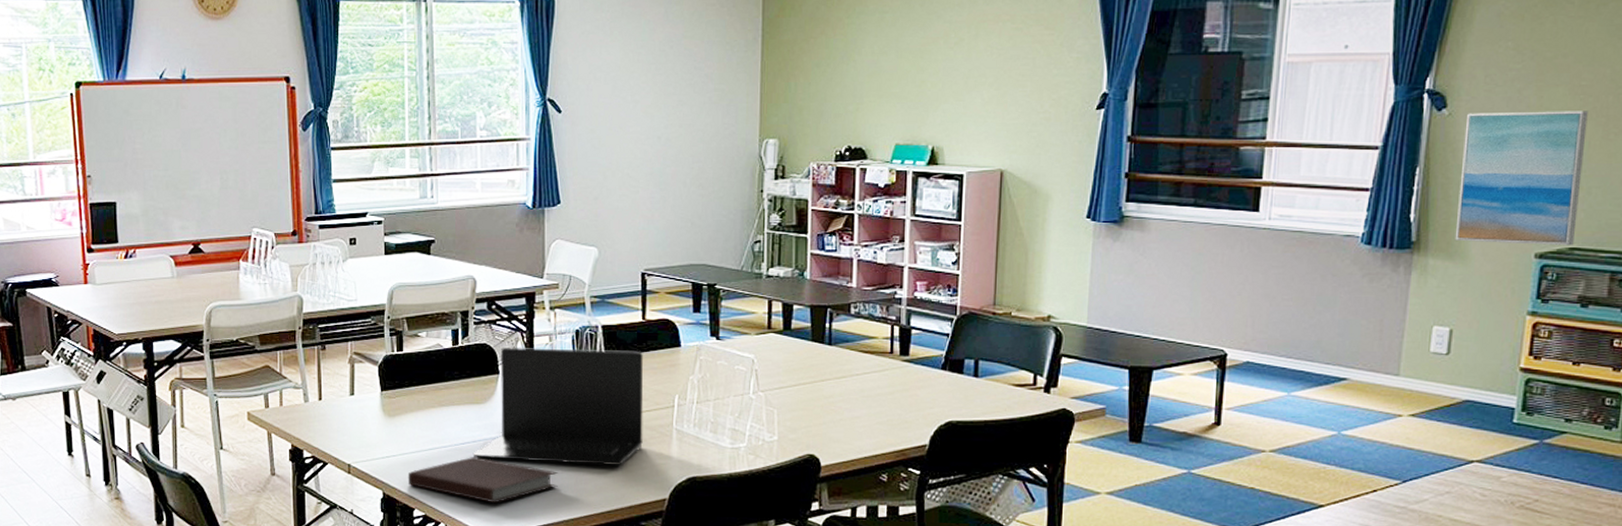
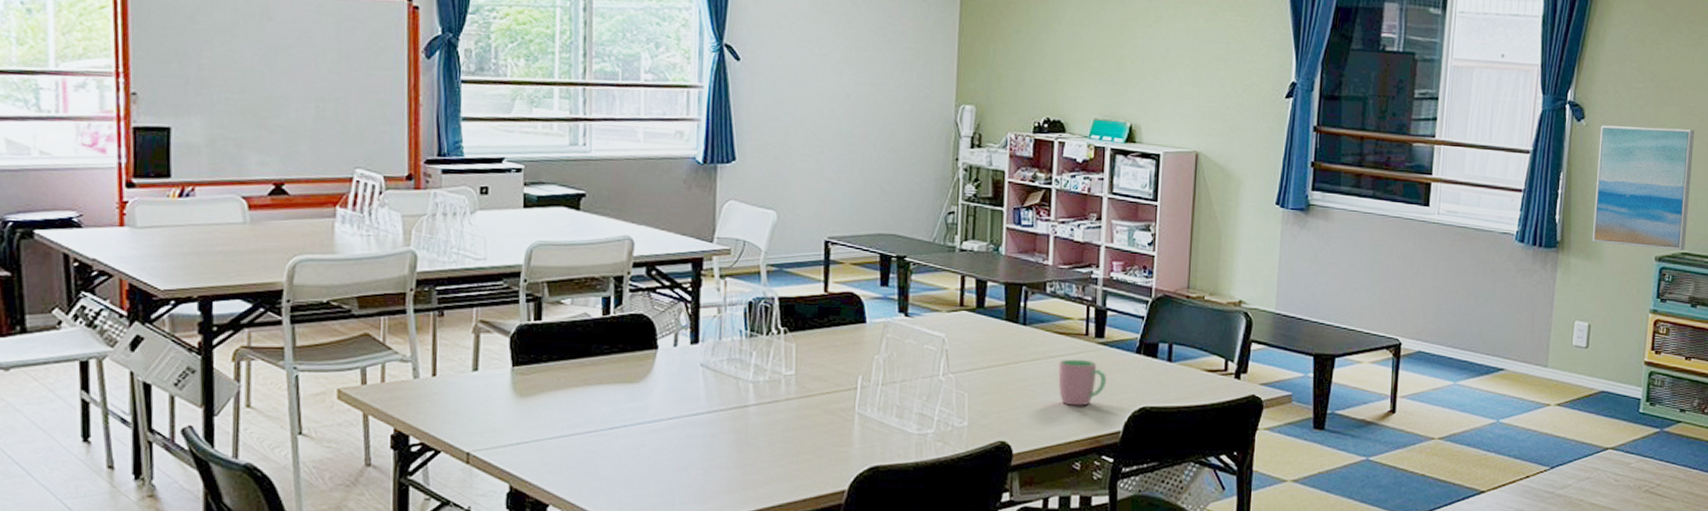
notebook: present [407,457,558,504] -> none [541,444,723,498]
laptop: present [474,346,644,465] -> none [624,318,824,453]
cup: none [864,376,913,421] -> present [1058,359,1107,406]

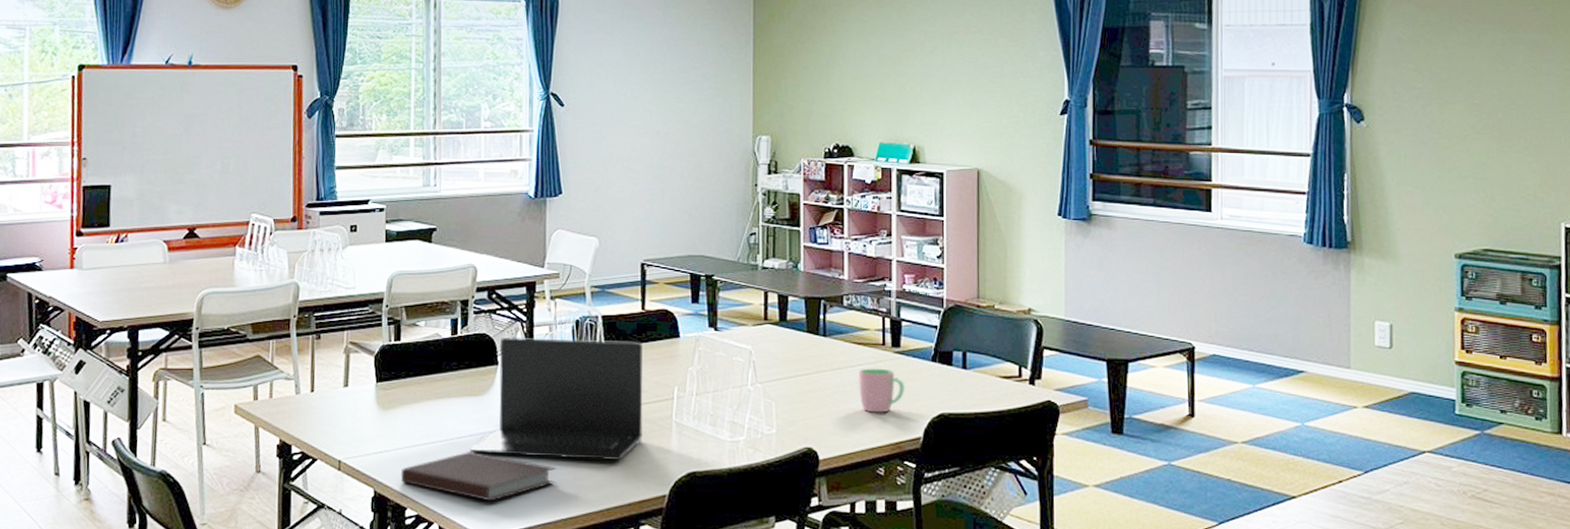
notebook: none [541,444,723,498] -> present [400,452,556,502]
laptop: none [624,318,824,453] -> present [470,336,643,460]
wall art: present [1592,125,1695,251] -> none [1382,125,1487,248]

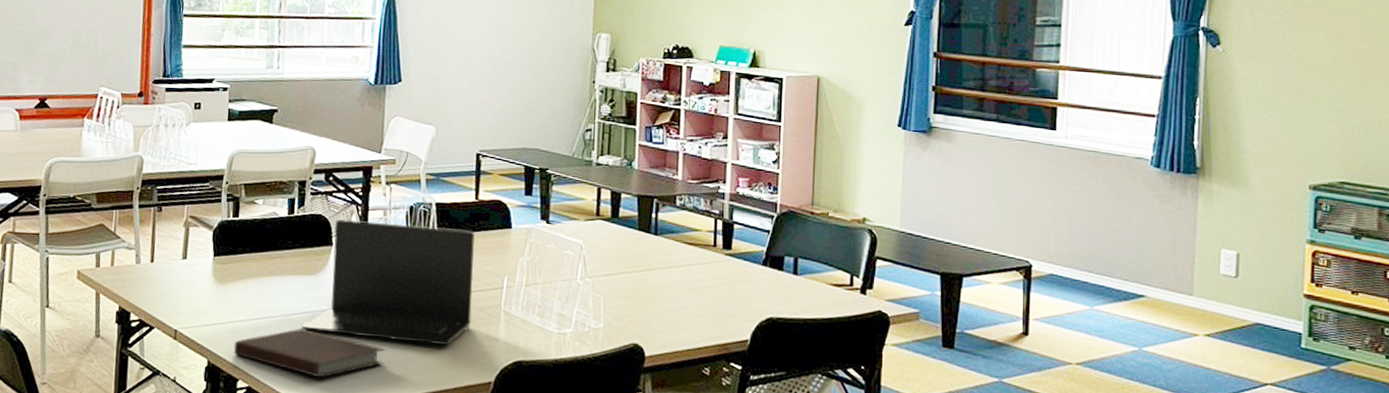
cup: present [859,368,905,413] -> none [688,268,735,314]

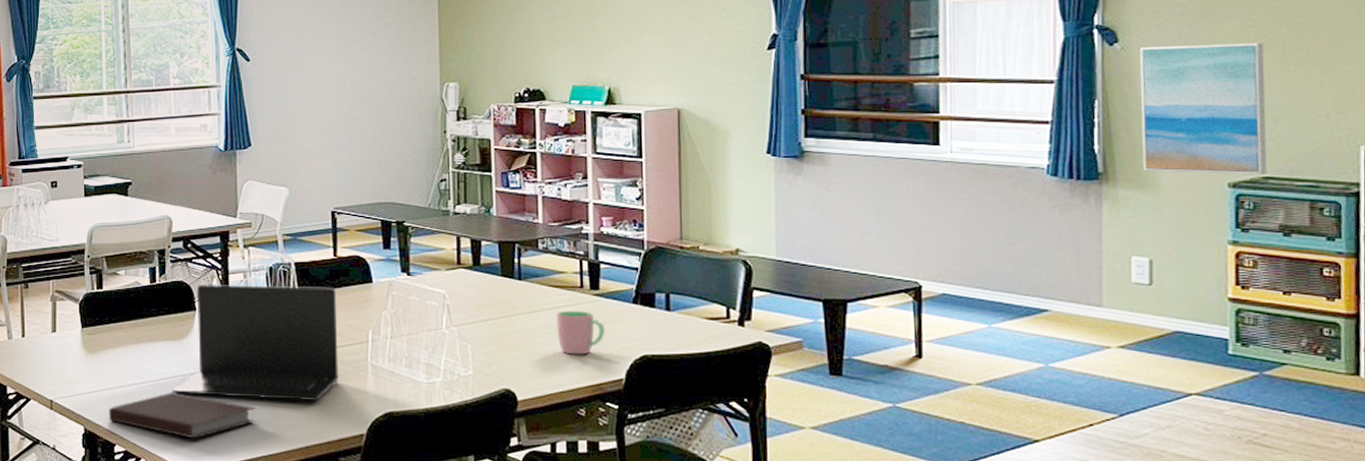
cup: none [688,268,735,314] -> present [556,310,606,355]
wall art: none [1235,51,1346,180] -> present [1139,43,1267,175]

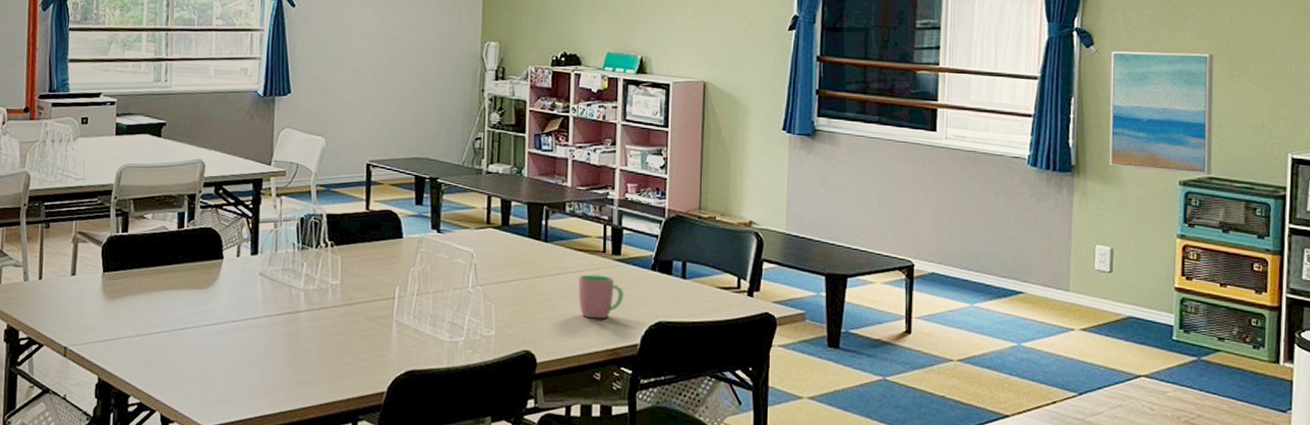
notebook: present [108,393,256,439] -> none [124,343,277,392]
laptop: present [173,284,339,400] -> none [193,232,366,356]

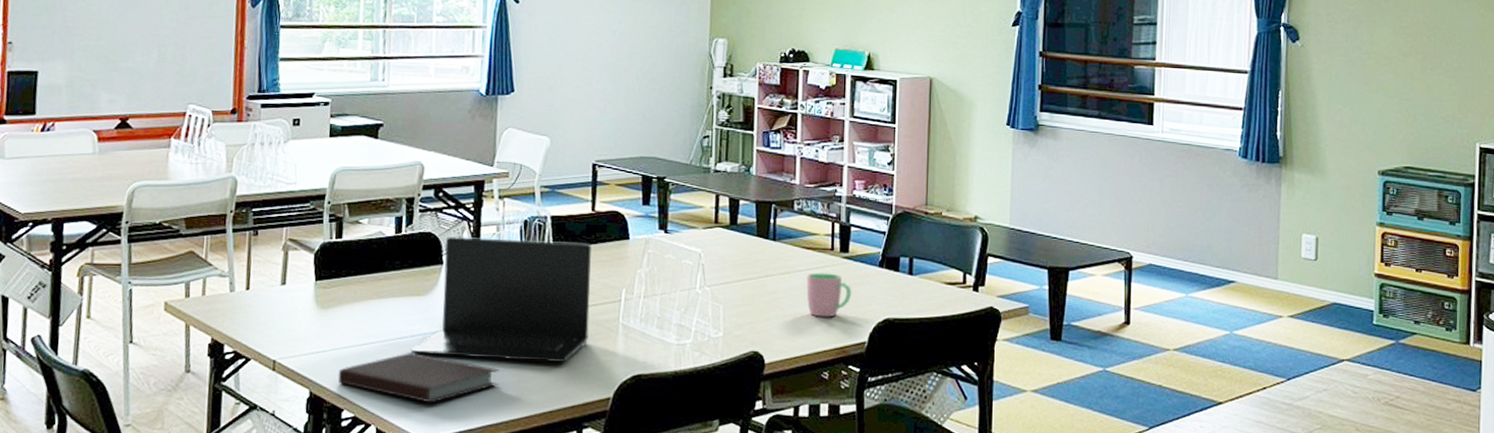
notebook: none [124,343,277,392] -> present [337,353,499,403]
laptop: none [193,232,366,356] -> present [411,236,591,362]
wall art: present [1109,51,1214,176] -> none [1314,46,1409,165]

